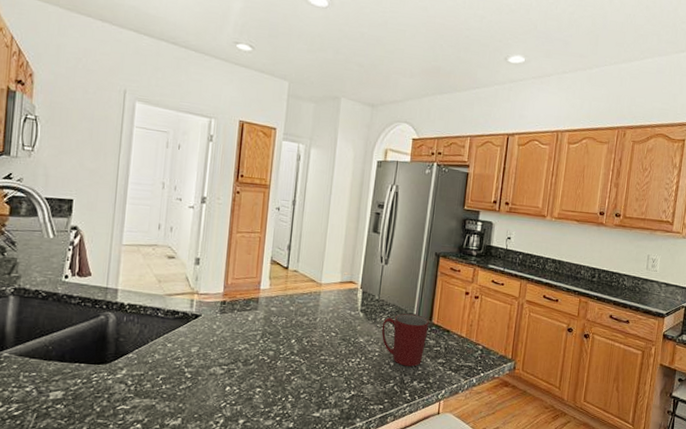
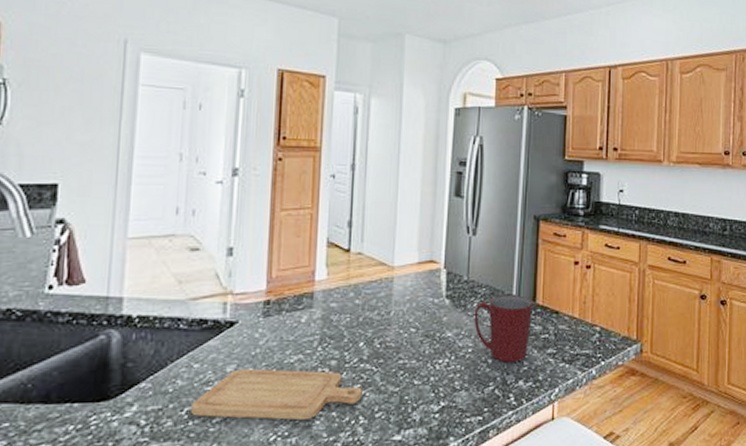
chopping board: none [164,350,292,394] -> present [191,368,363,421]

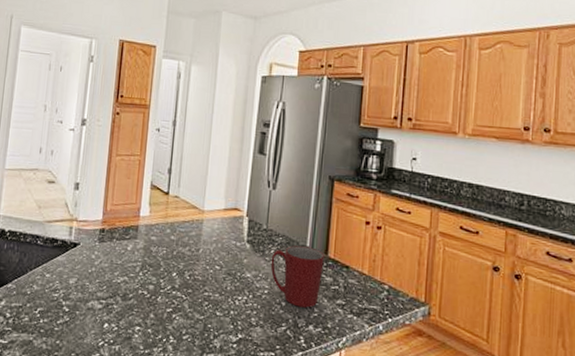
chopping board: present [191,368,363,421] -> none [42,282,174,333]

